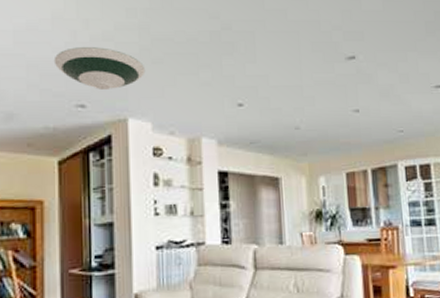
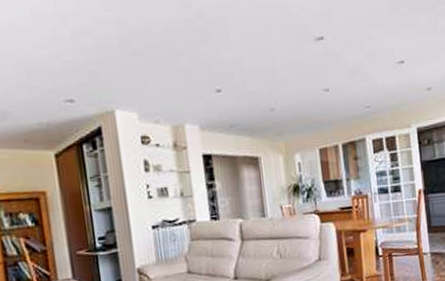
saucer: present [53,47,146,91] -> none [38,42,127,85]

